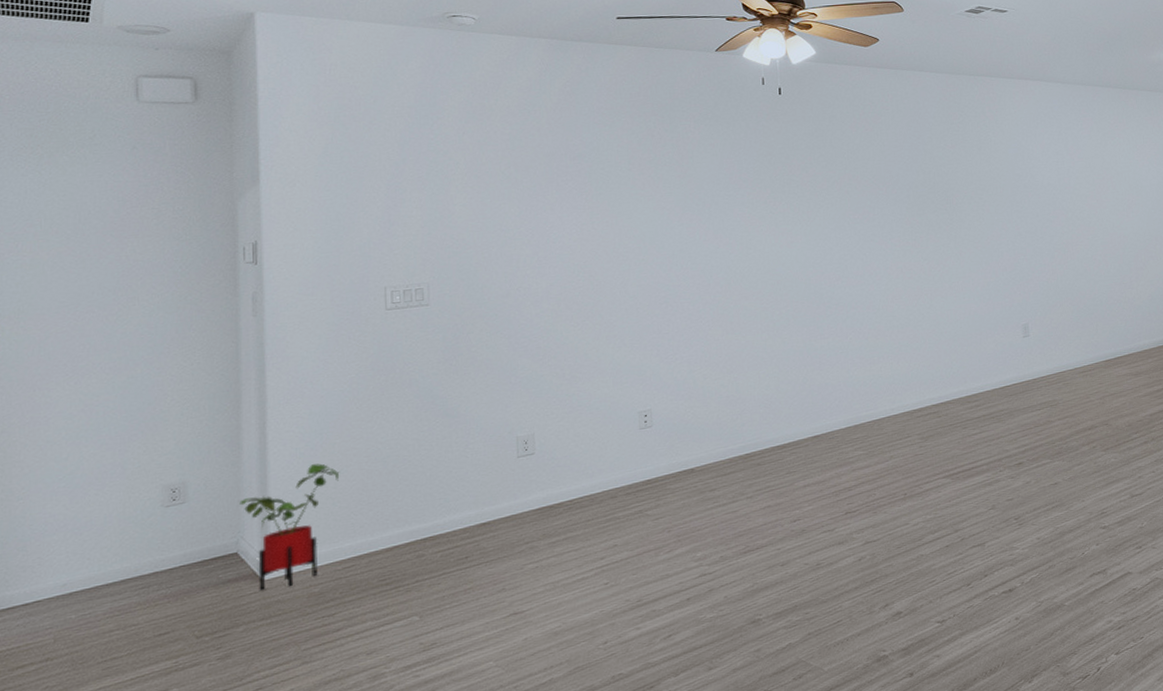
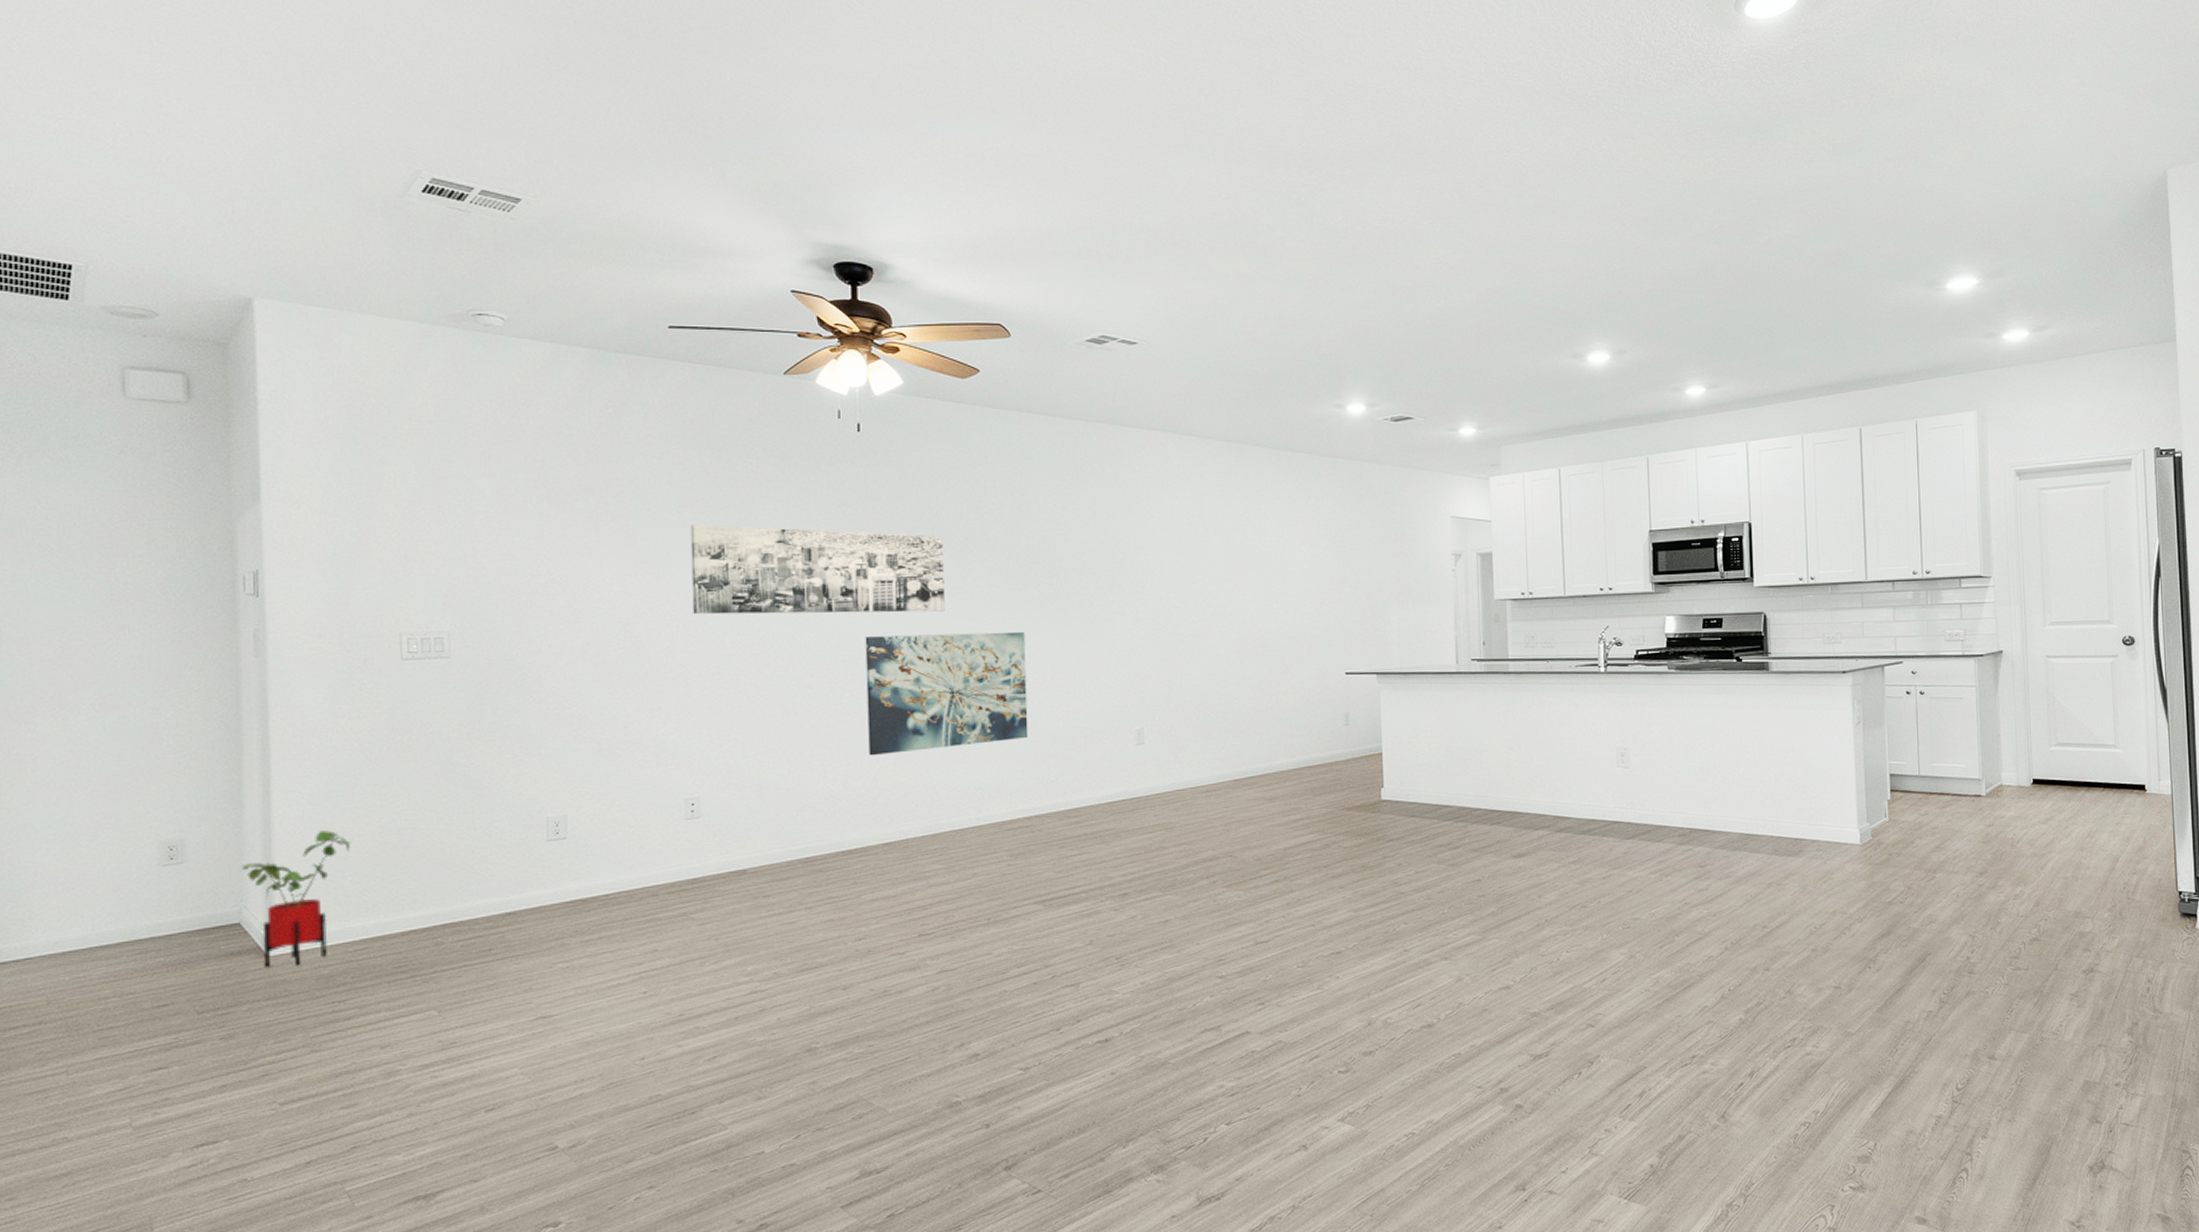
wall art: none [638,175,858,254] -> present [690,524,945,615]
wall art: none [791,250,933,363] -> present [865,631,1029,756]

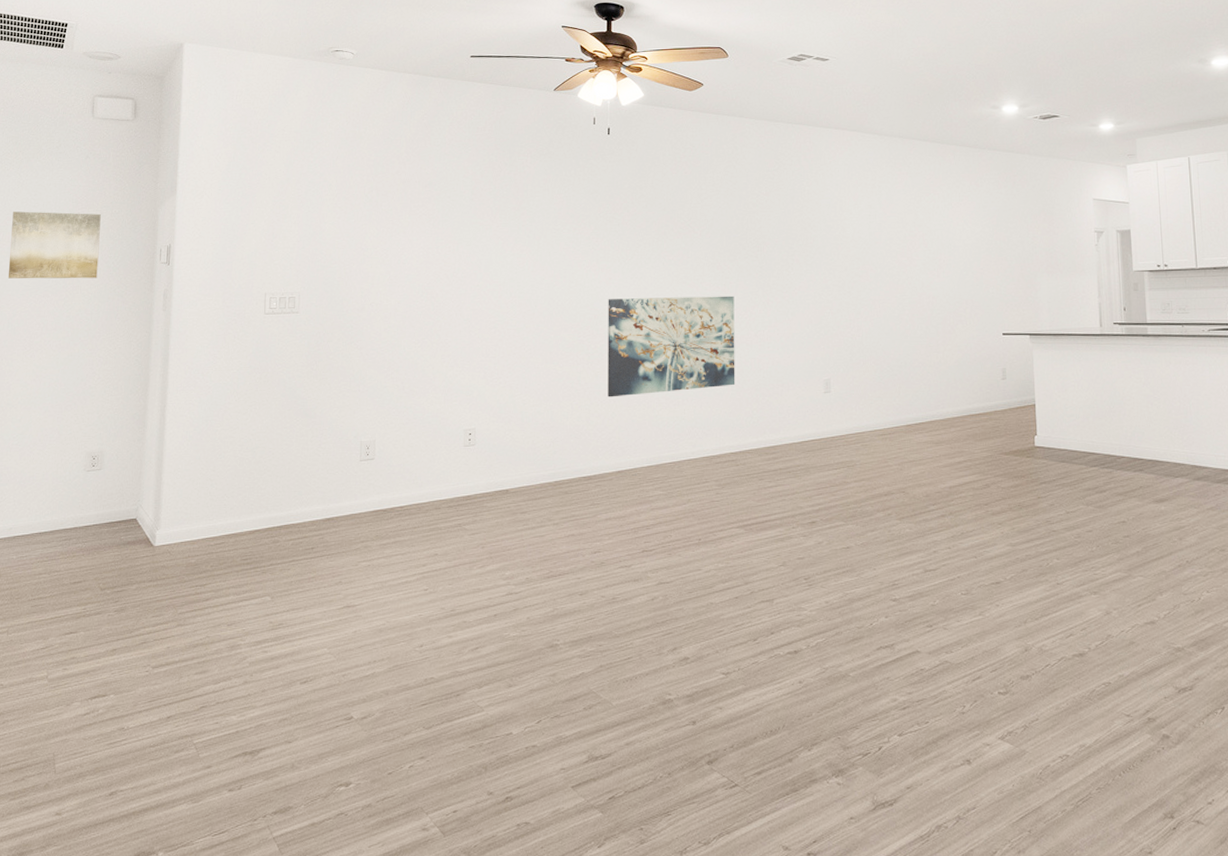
wall art: none [14,525,153,617] -> present [7,211,101,279]
house plant: present [242,830,351,967] -> none [141,447,219,555]
wall art: present [690,524,945,615] -> none [478,209,671,281]

